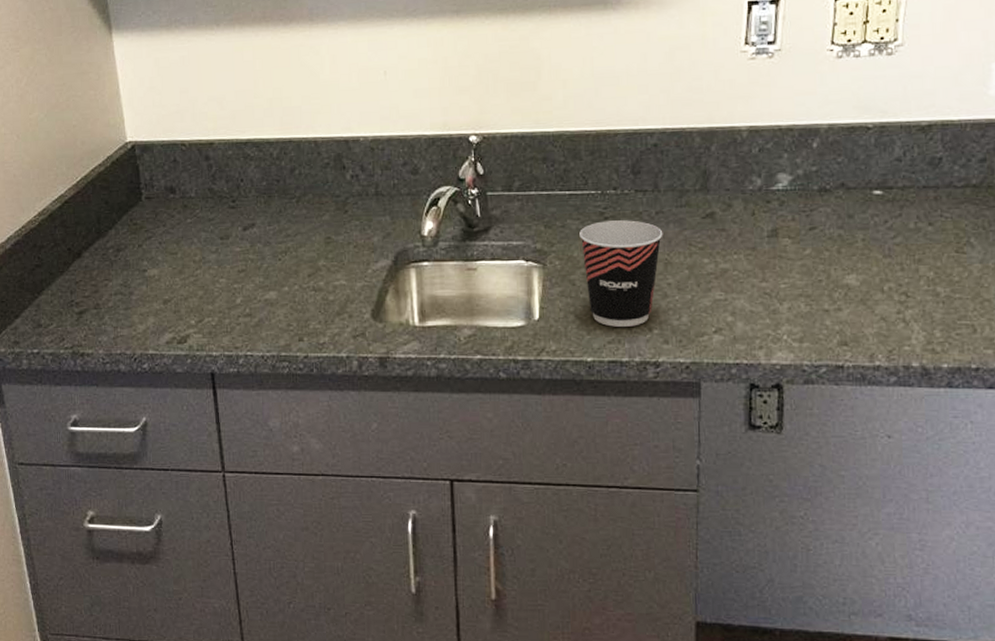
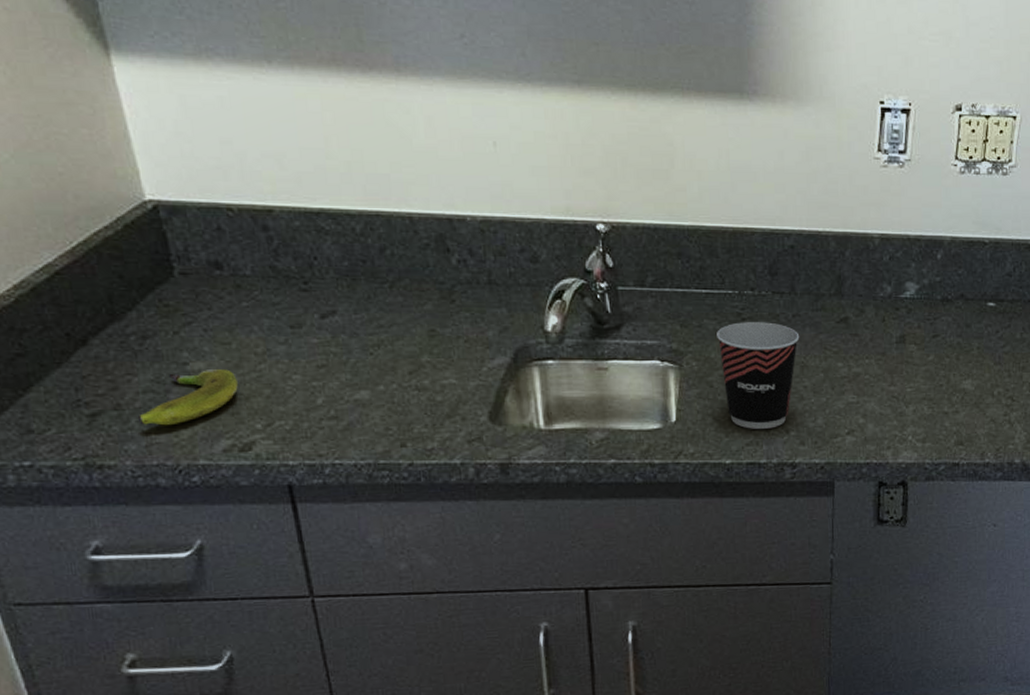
banana: none [110,275,180,322] -> present [138,369,238,426]

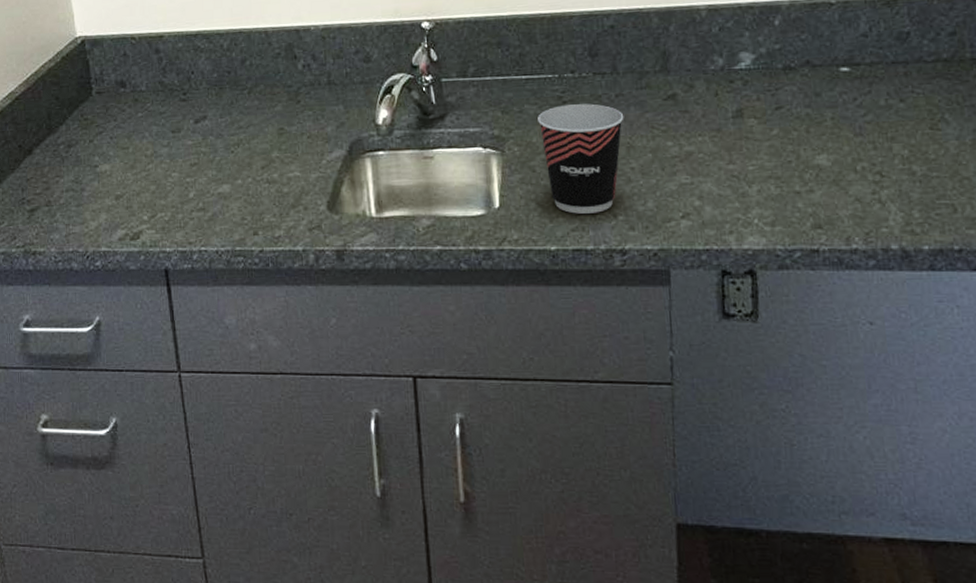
banana: present [138,369,238,426] -> none [62,170,132,219]

